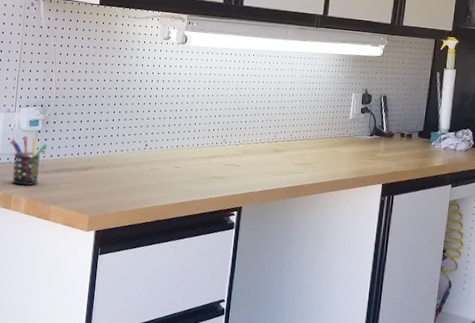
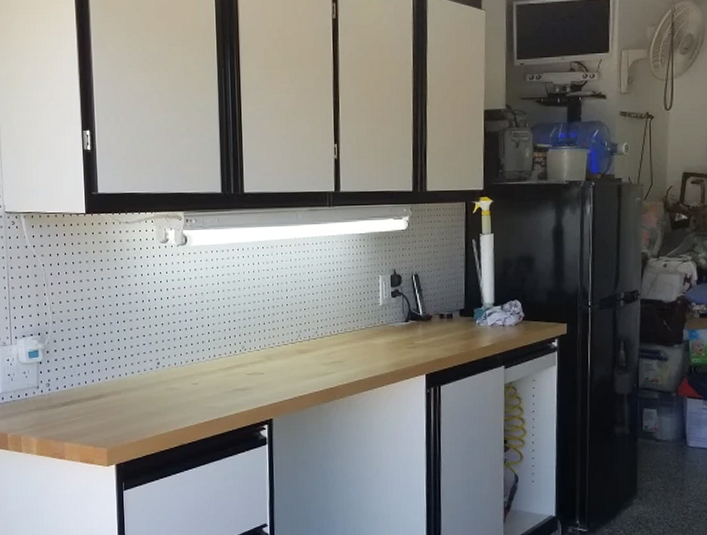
pen holder: present [10,135,48,186] -> none [11,369,52,425]

